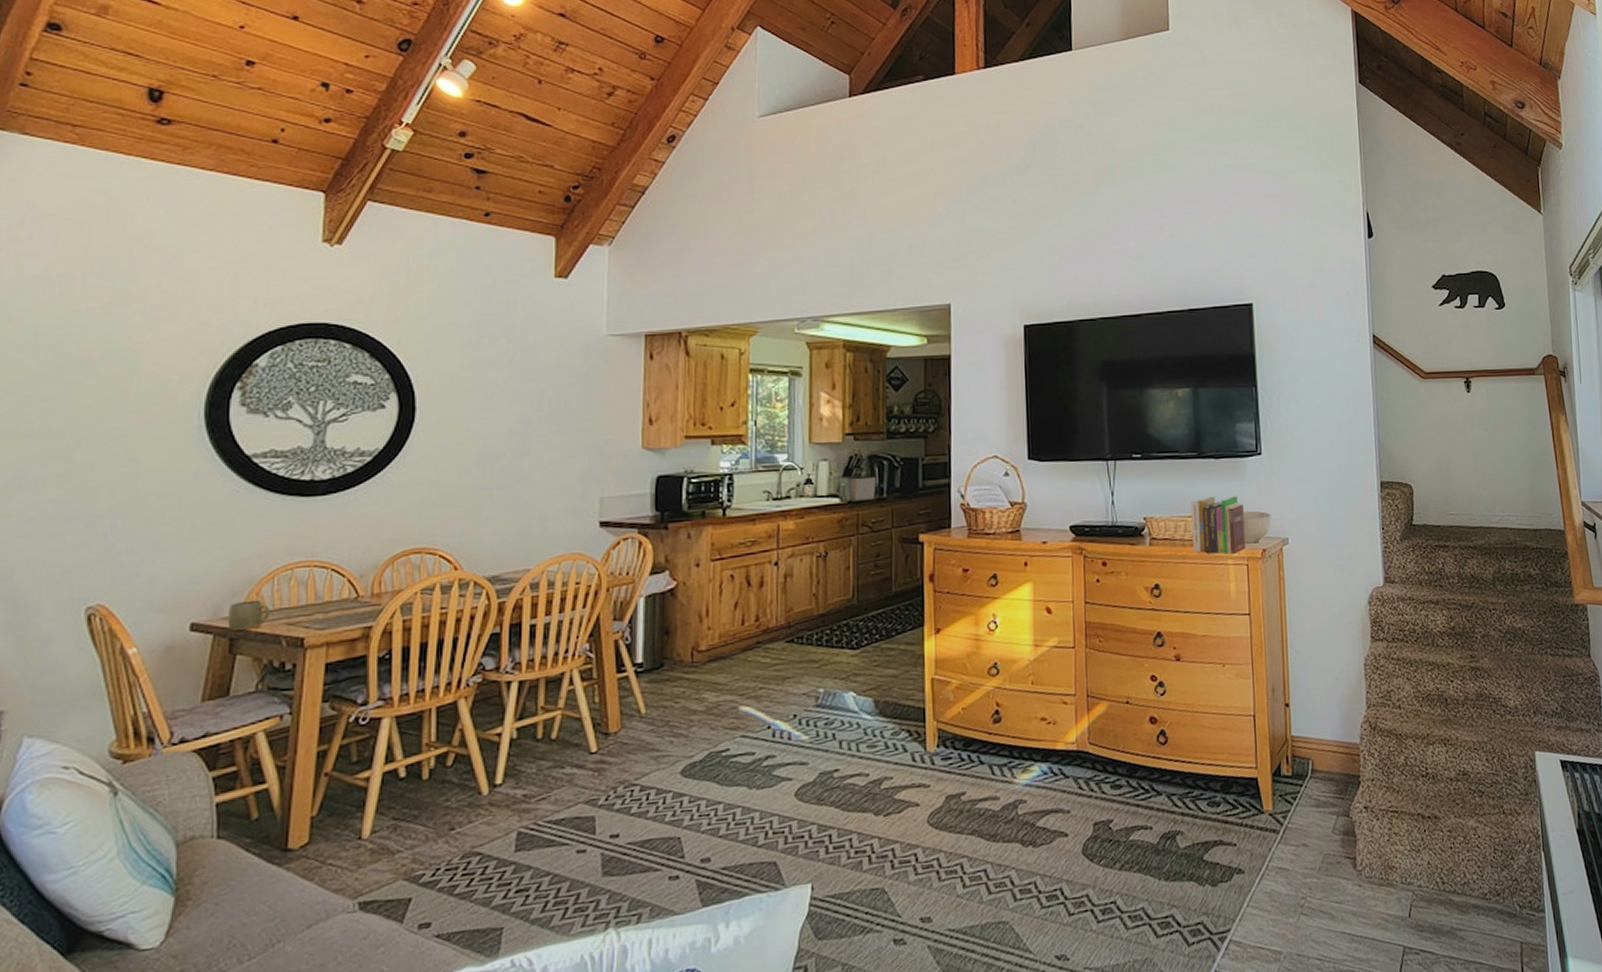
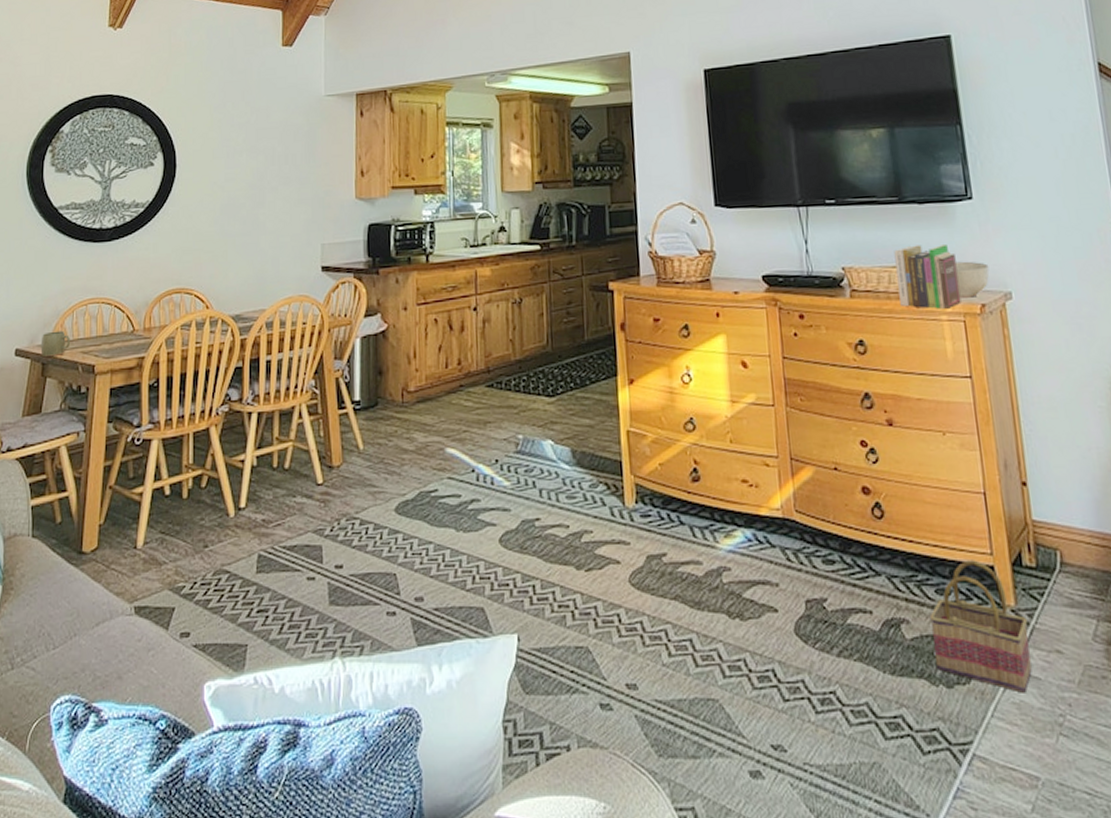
toaster: present [838,475,877,503] -> none [529,222,566,251]
basket: none [1201,774,1282,884] -> present [929,560,1032,693]

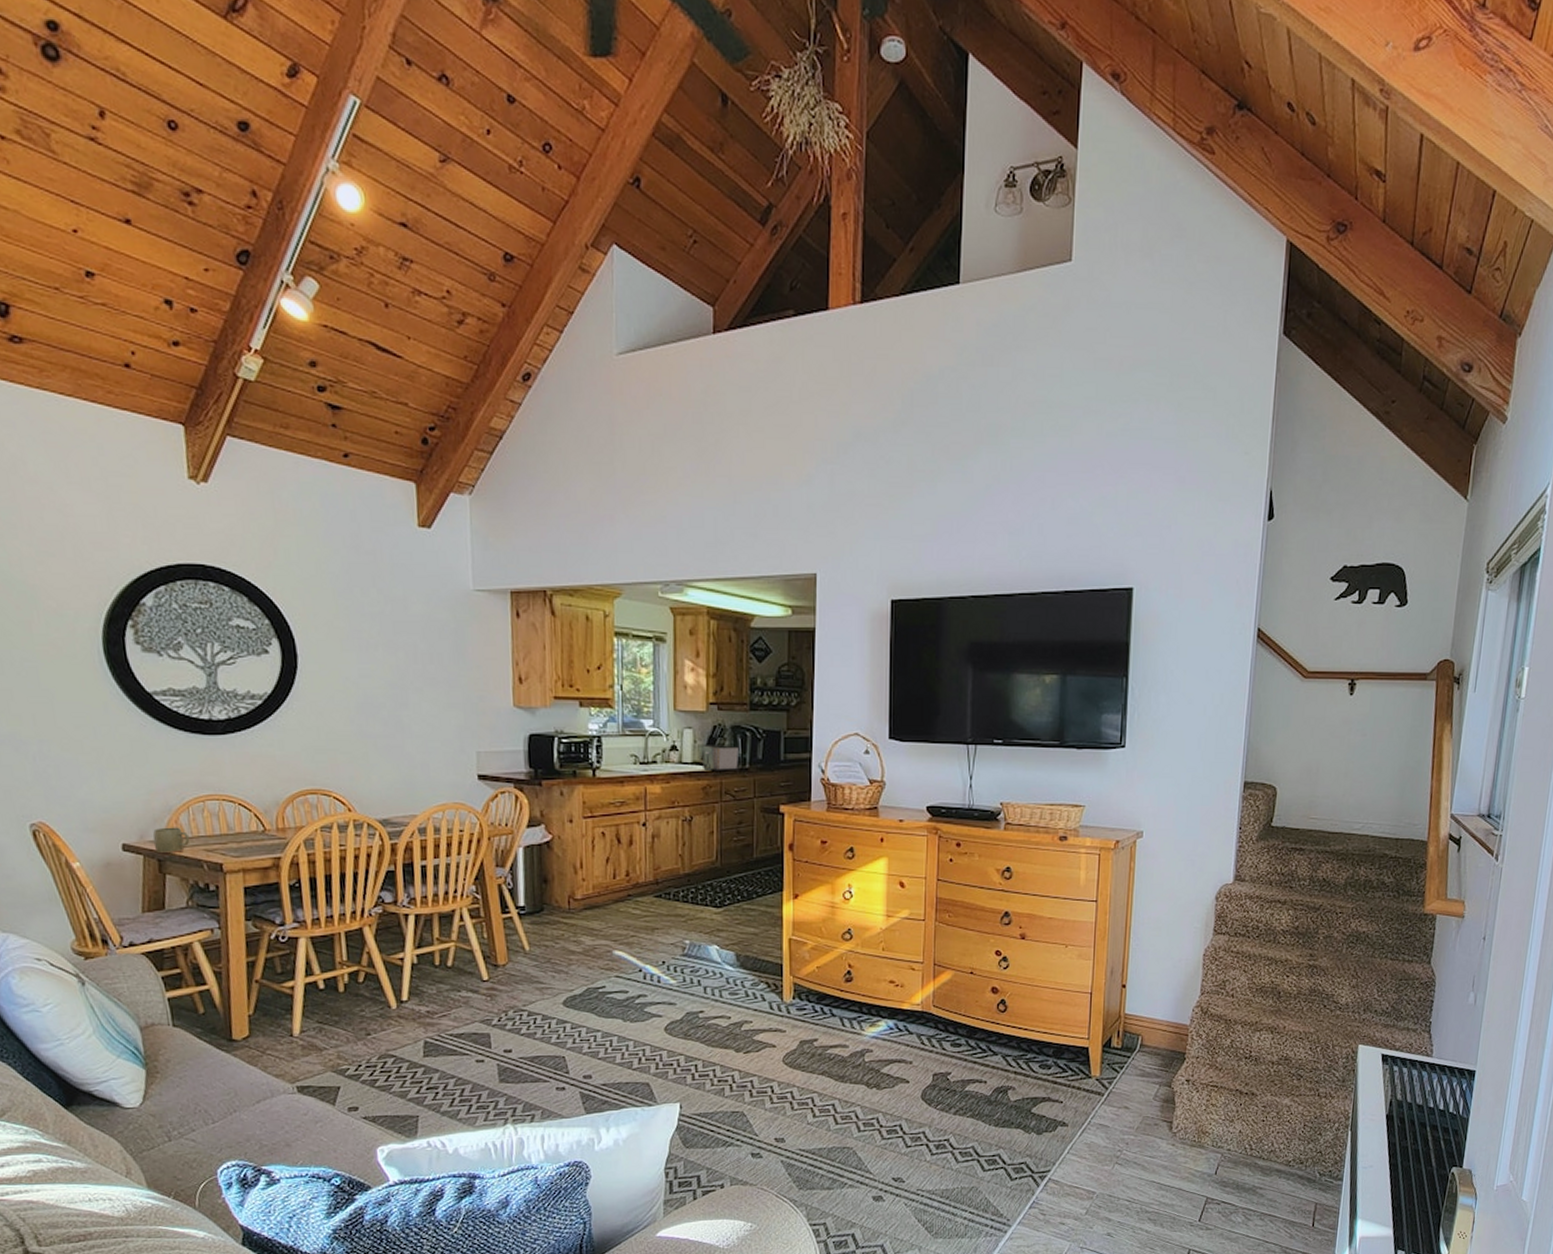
toaster: none [529,222,566,251] -> present [702,745,740,771]
books: present [894,244,961,310] -> none [1047,786,1101,844]
basket: present [929,560,1032,693] -> none [1030,1043,1107,1137]
bowl: present [954,261,990,298] -> none [1098,802,1128,835]

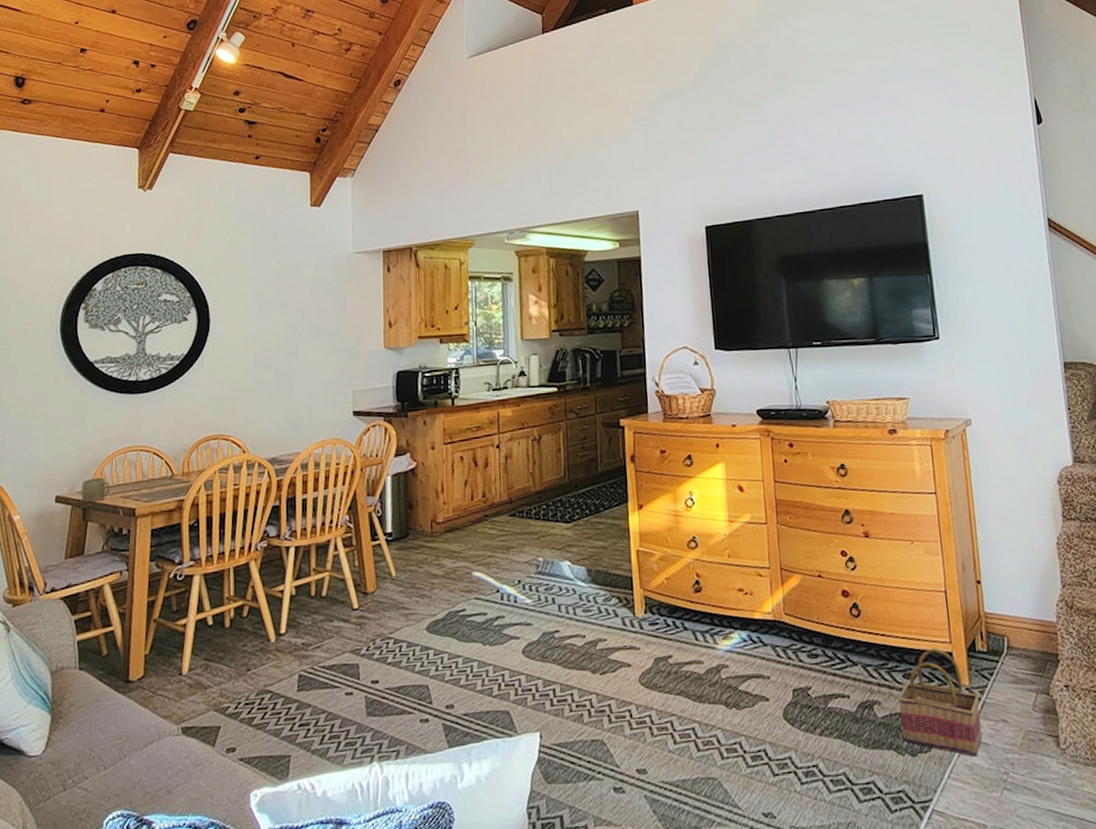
toaster: present [702,745,740,771] -> none [547,367,581,392]
basket: none [1030,1043,1107,1137] -> present [897,648,982,757]

